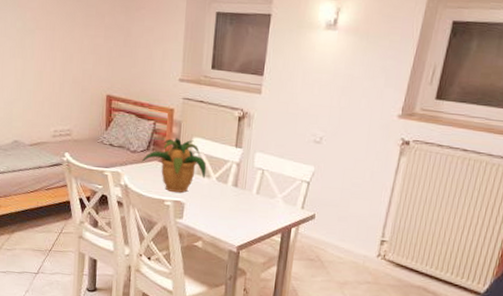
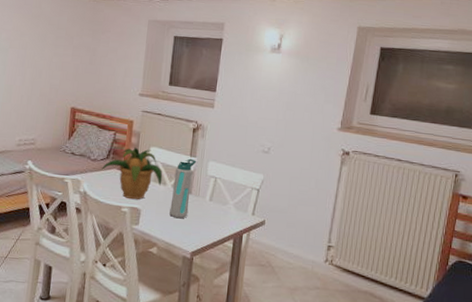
water bottle: none [214,149,243,212] -> present [169,158,197,219]

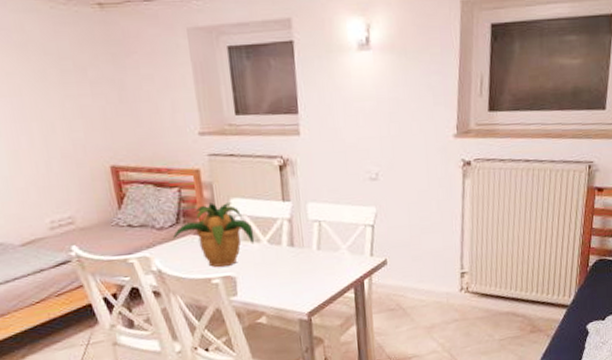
water bottle: present [169,158,197,219] -> none [267,203,295,278]

